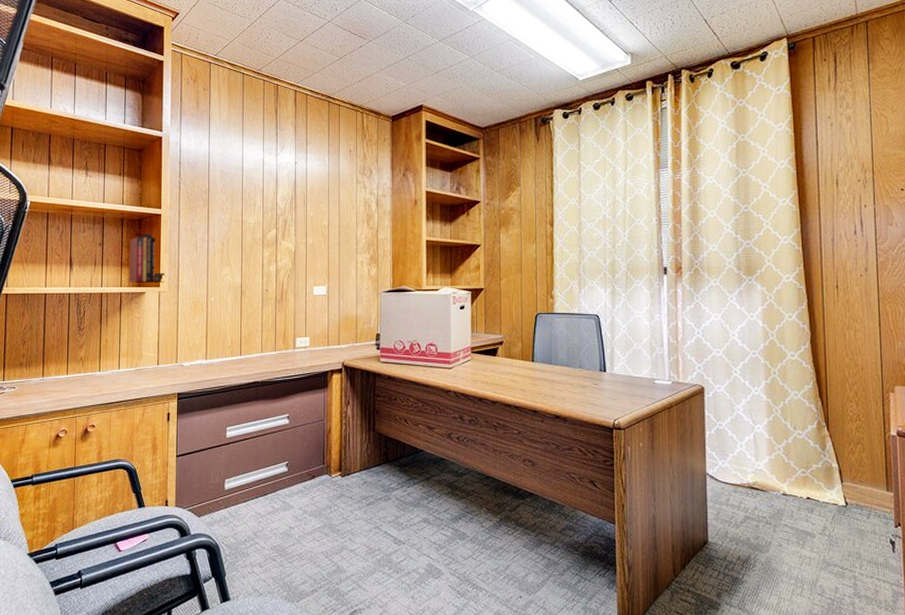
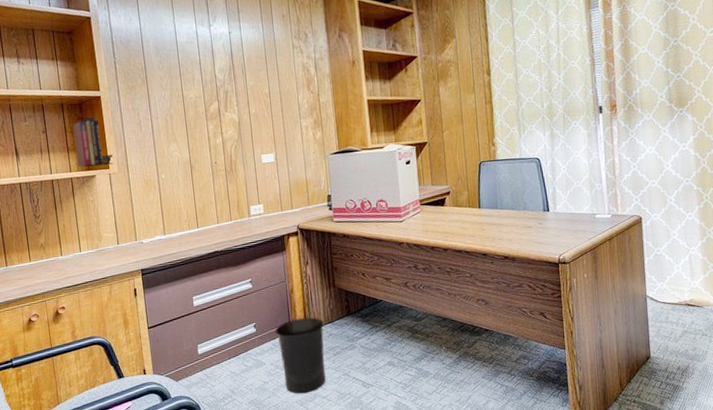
waste bin: none [308,461,360,544] -> present [275,317,327,394]

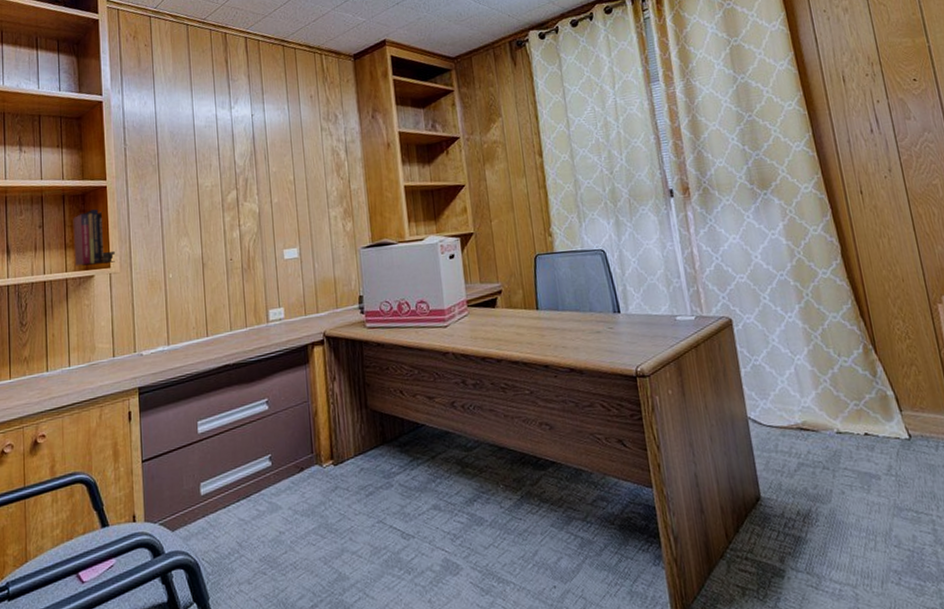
waste bin: present [275,317,327,394] -> none [295,446,357,548]

